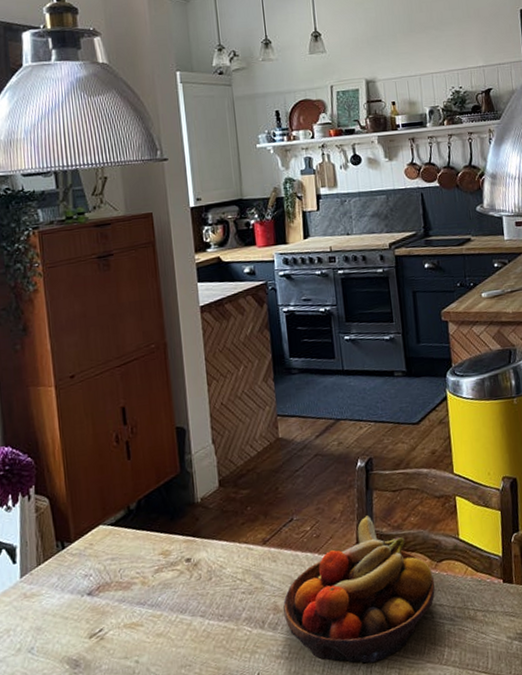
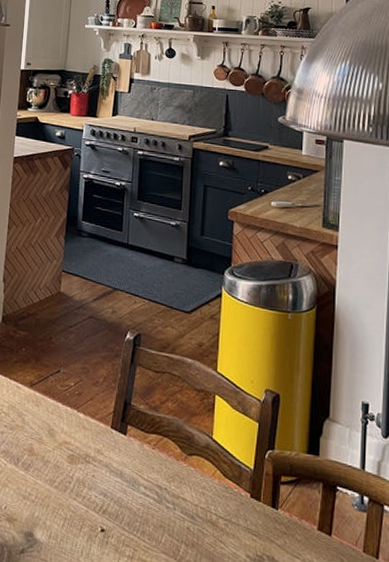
fruit bowl: present [283,515,436,663] -> none [37,388,182,535]

